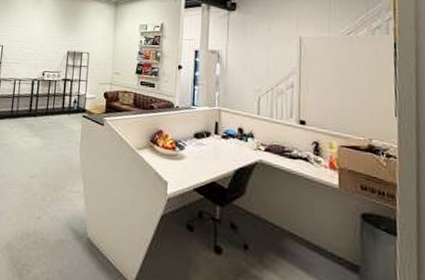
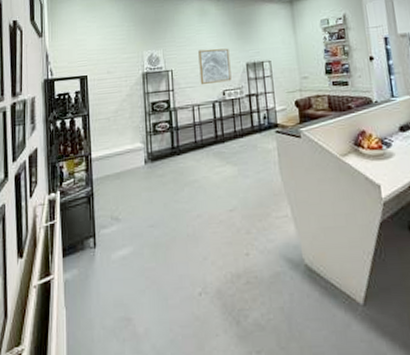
wall art: none [25,32,55,64] -> present [198,48,232,85]

